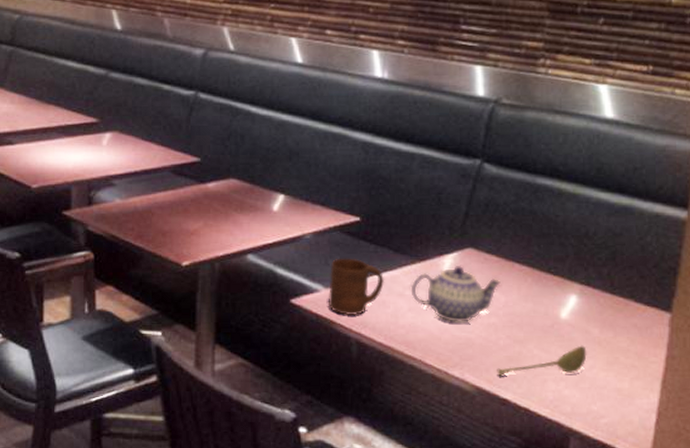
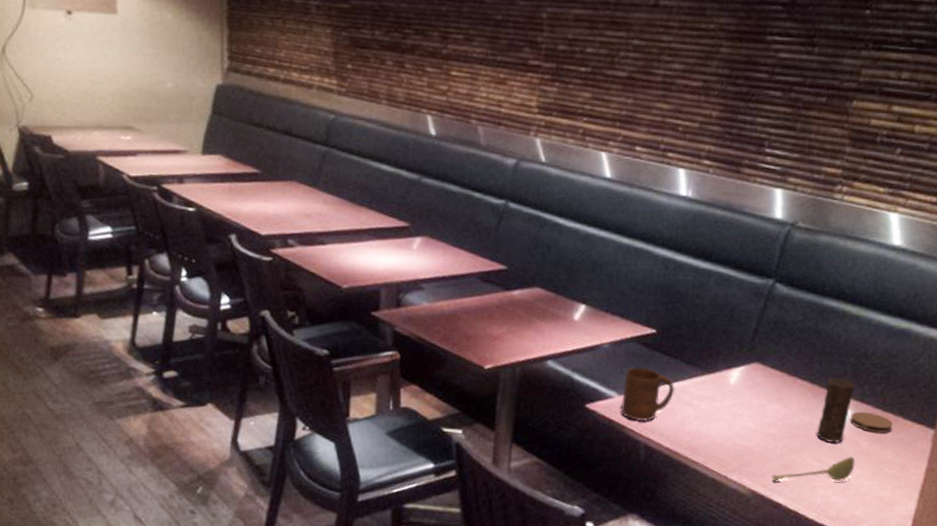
teapot: present [410,265,501,322] -> none [699,378,783,432]
candle: none [541,260,579,332] -> present [816,377,856,444]
coaster: none [577,296,625,319] -> present [850,411,894,433]

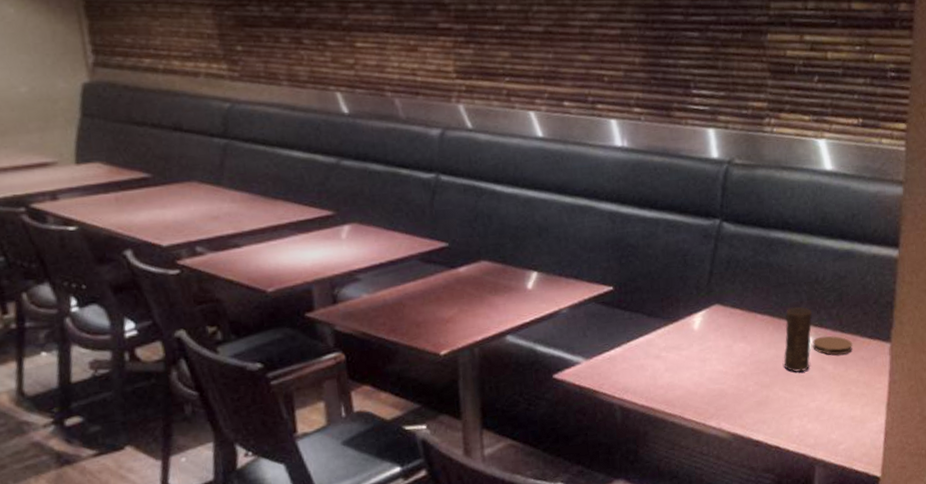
cup: present [621,367,676,422] -> none [588,326,642,384]
soupspoon: present [772,456,855,483] -> none [748,382,824,421]

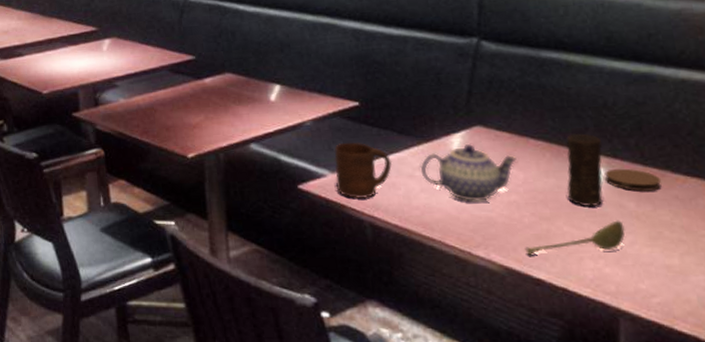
cup: none [588,326,642,384] -> present [334,142,393,199]
teapot: none [665,321,746,376] -> present [420,143,517,201]
soupspoon: none [748,382,824,421] -> present [525,220,625,256]

